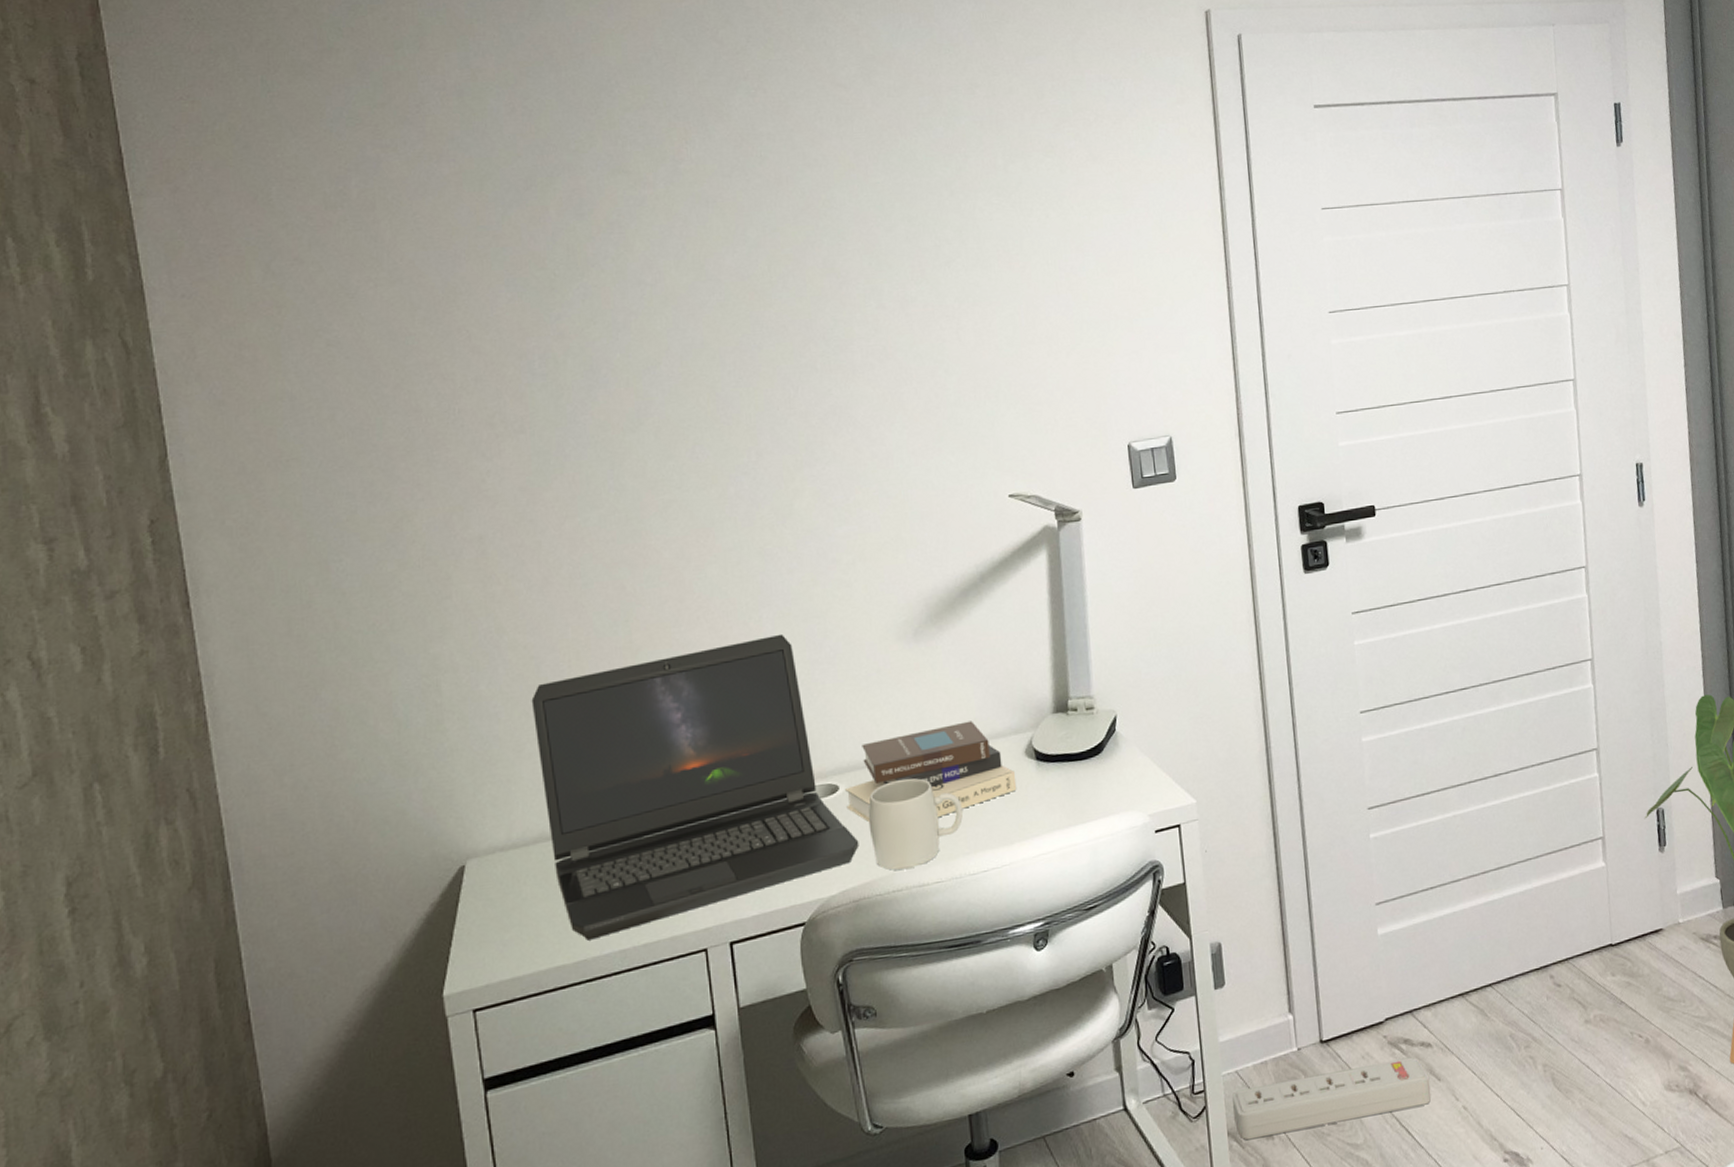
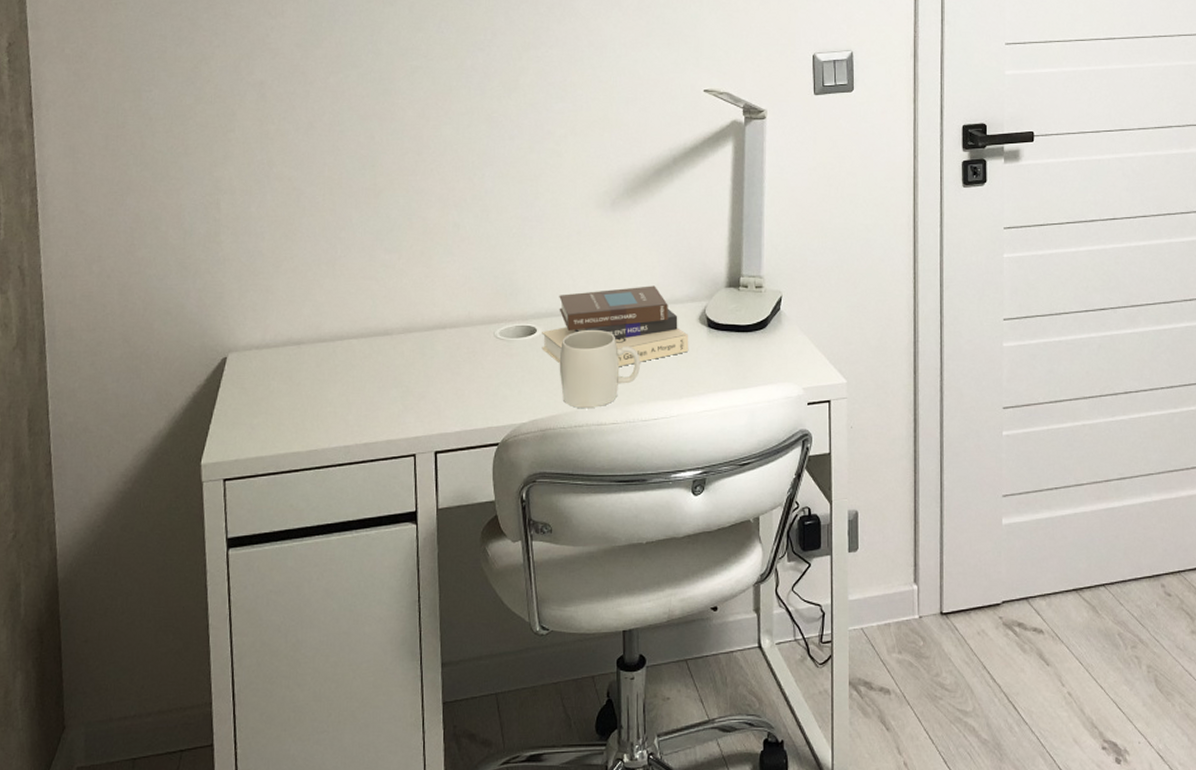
laptop computer: present [531,634,859,941] -> none [290,191,550,434]
power strip: present [1232,1057,1431,1141] -> none [856,640,1039,692]

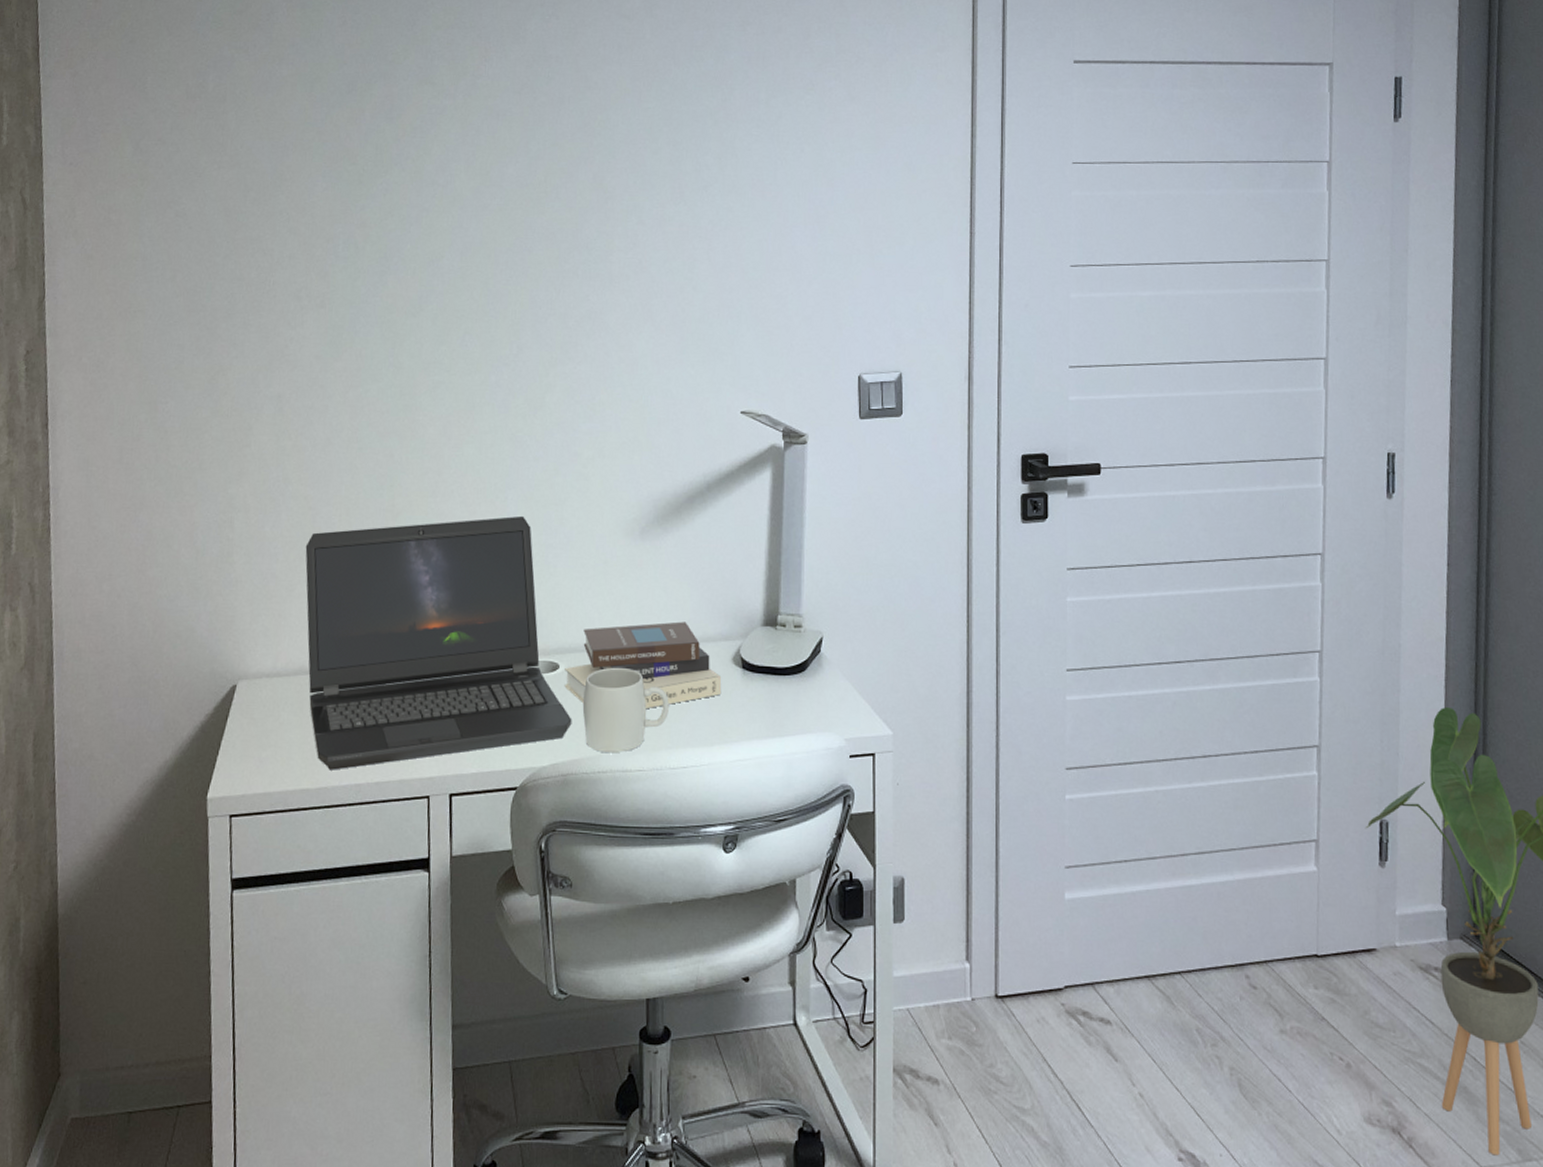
laptop computer: none [290,191,550,434] -> present [305,515,572,770]

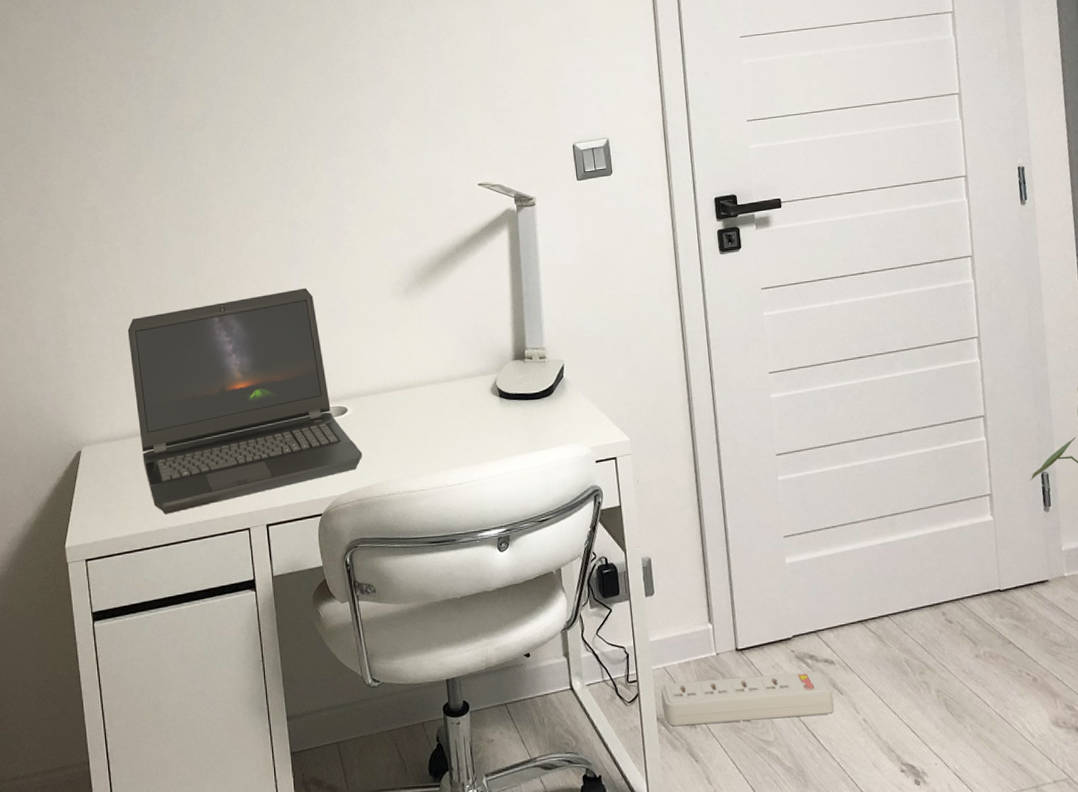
books: present [564,621,722,710] -> none [352,363,485,439]
mug: present [582,667,670,754] -> none [369,405,443,479]
power strip: none [901,1028,1106,1084] -> present [661,671,834,727]

